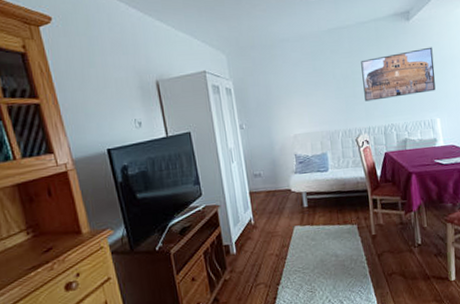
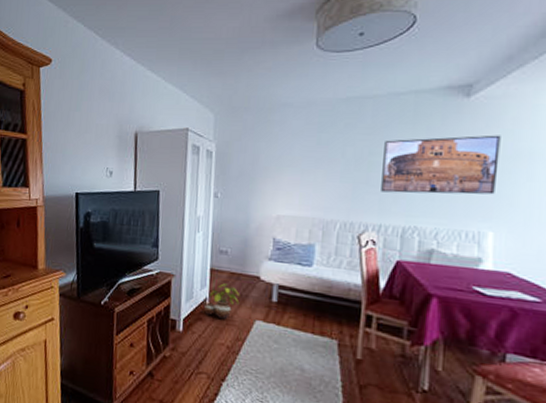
potted plant: none [251,202,279,234] -> present [204,283,240,320]

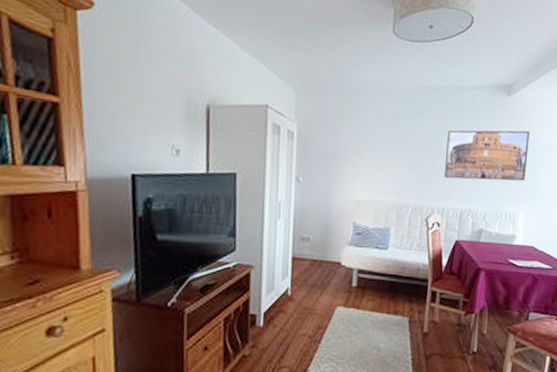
potted plant: present [204,283,240,320] -> none [286,272,322,310]

